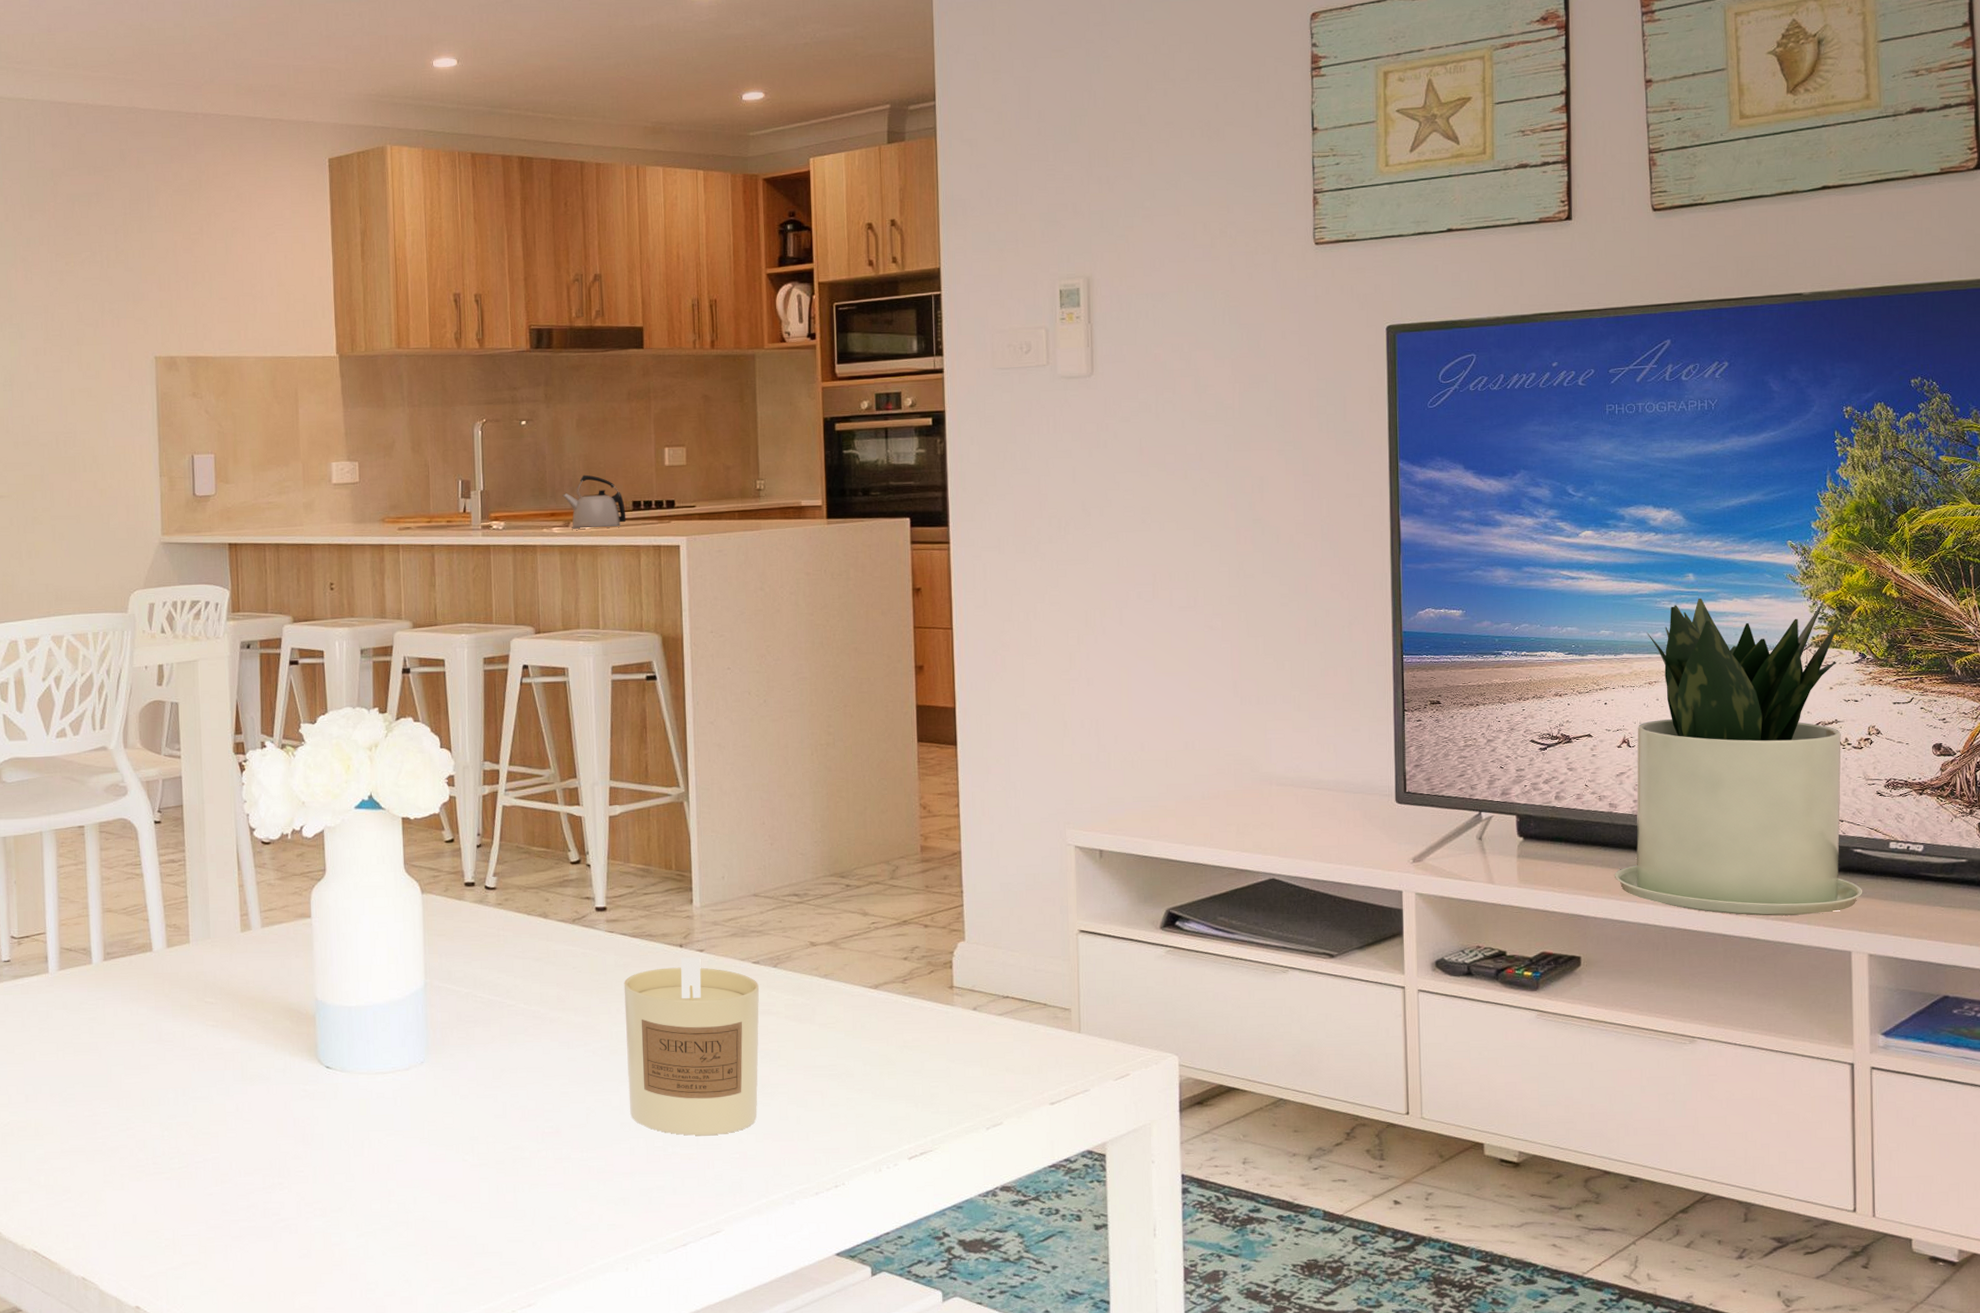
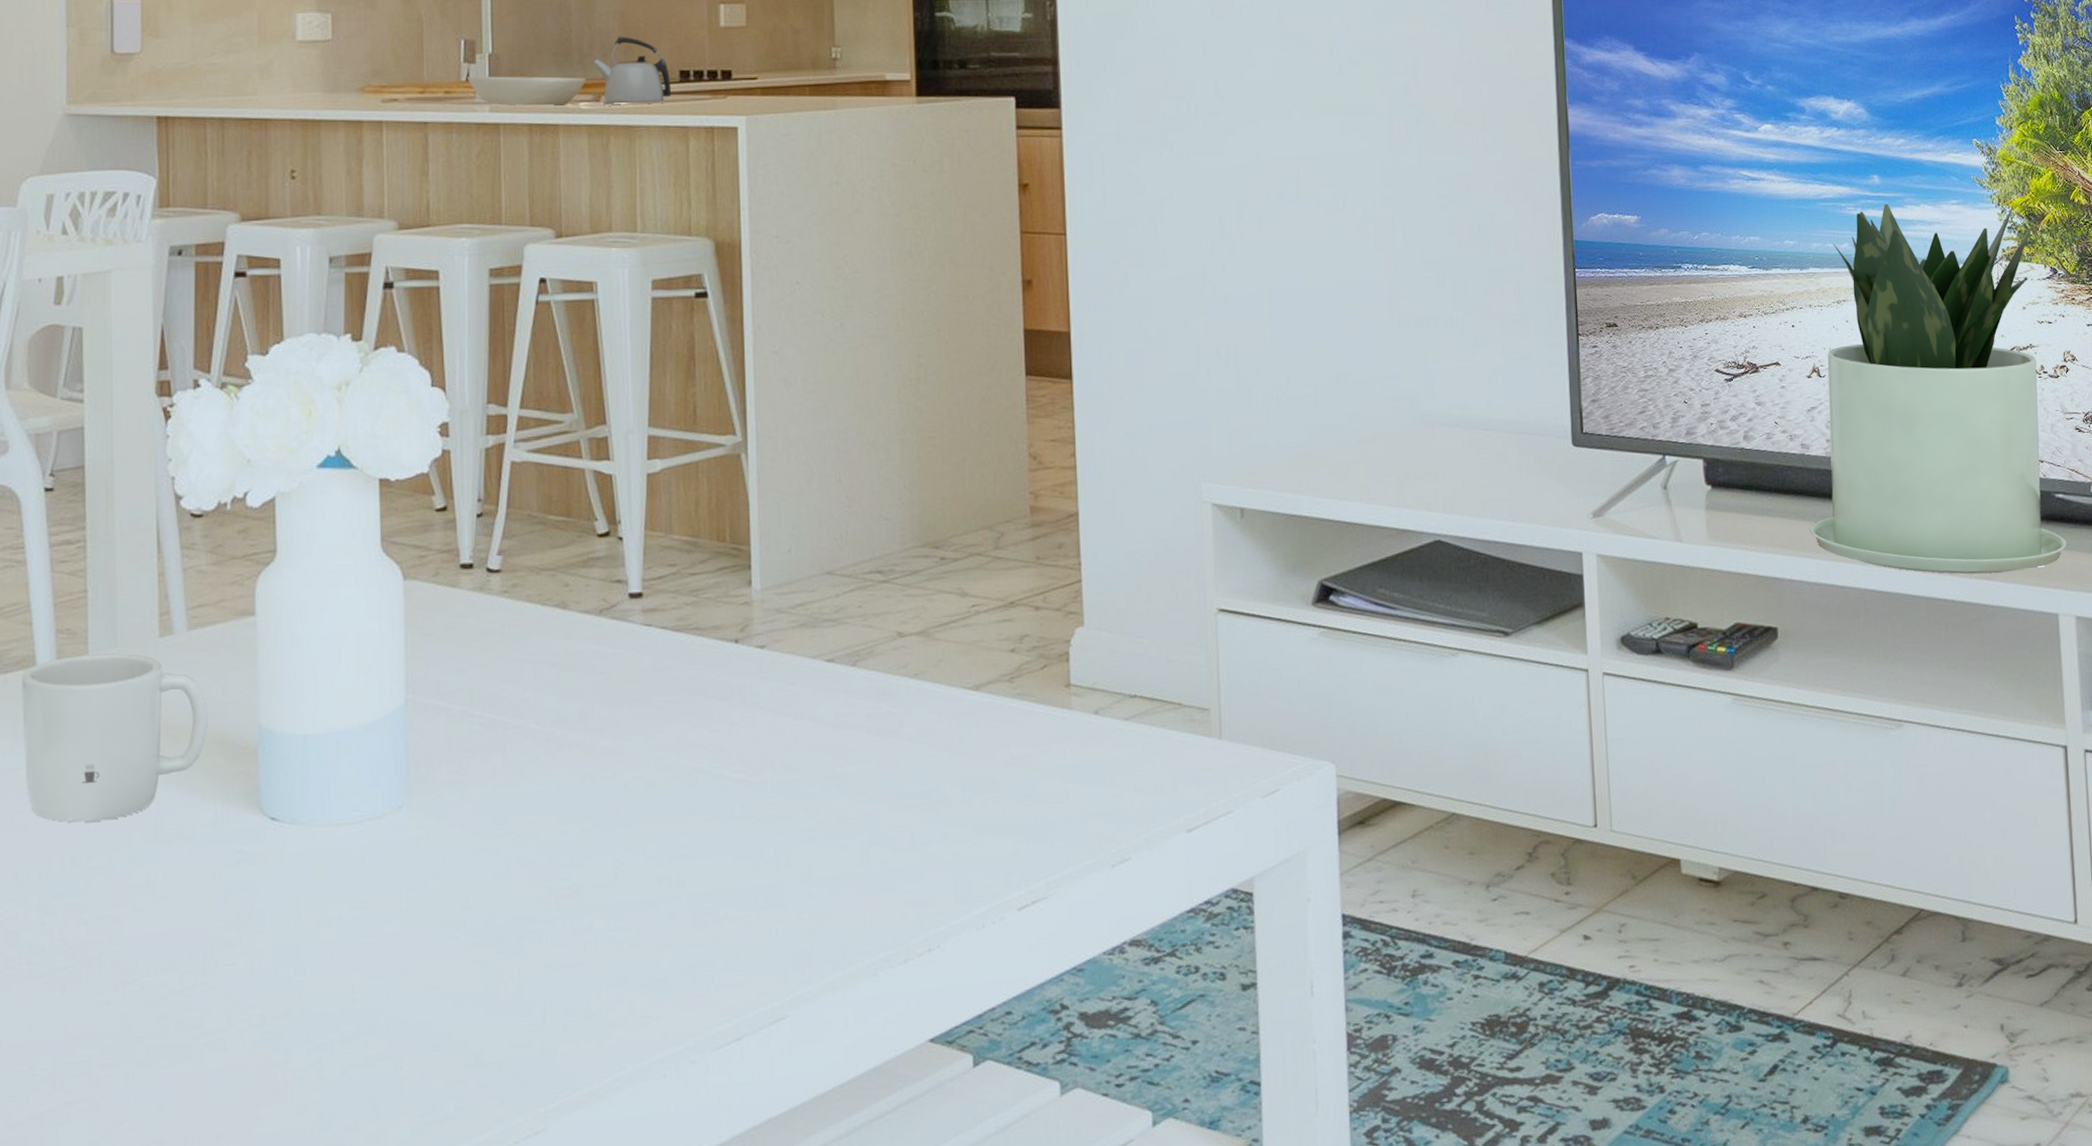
mug: none [142,943,278,1065] -> present [22,653,208,823]
bowl: none [464,507,558,532] -> present [467,76,587,108]
candle: present [624,957,760,1136] -> none [664,655,835,892]

